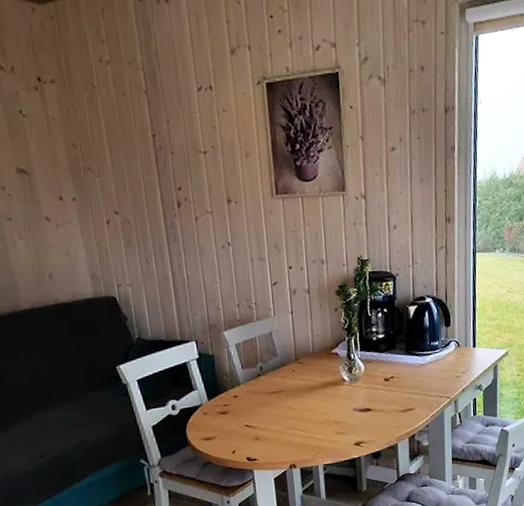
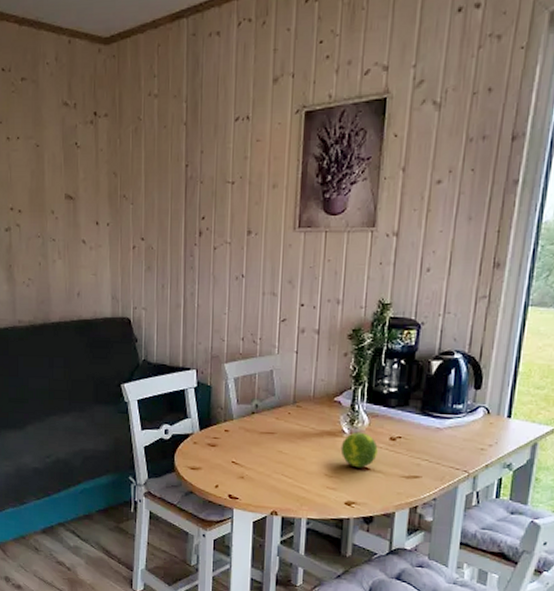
fruit: none [343,377,376,411] -> present [340,431,378,468]

